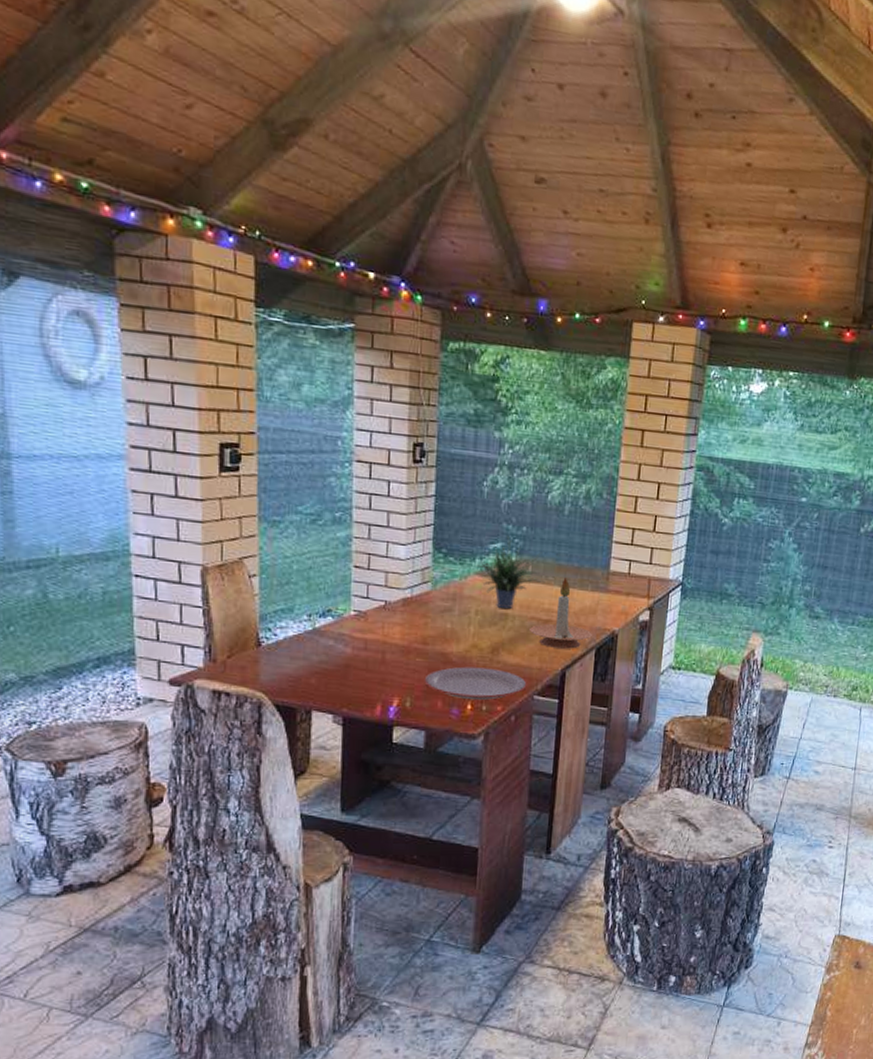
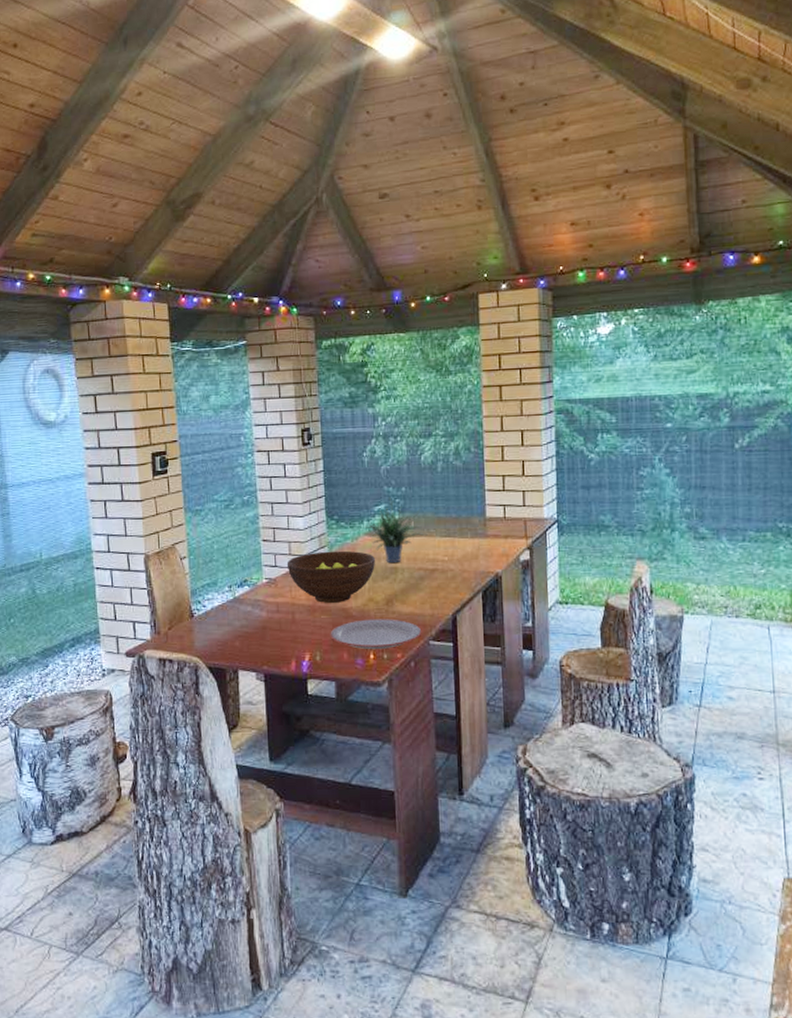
fruit bowl: none [381,587,484,646] -> present [286,550,375,603]
candle holder: present [530,577,592,649] -> none [418,528,477,595]

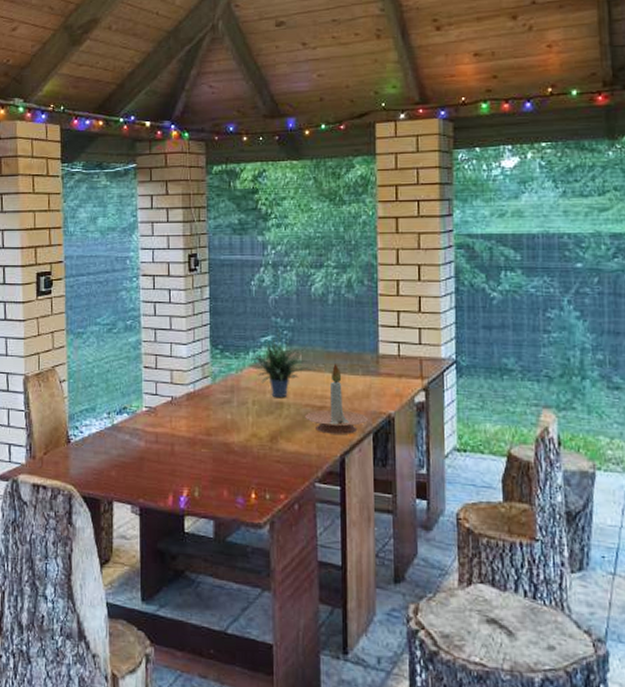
fruit bowl: present [286,550,375,603] -> none [168,381,260,436]
plate: present [330,619,422,650] -> none [210,455,308,489]
candle holder: none [418,528,477,595] -> present [305,364,368,434]

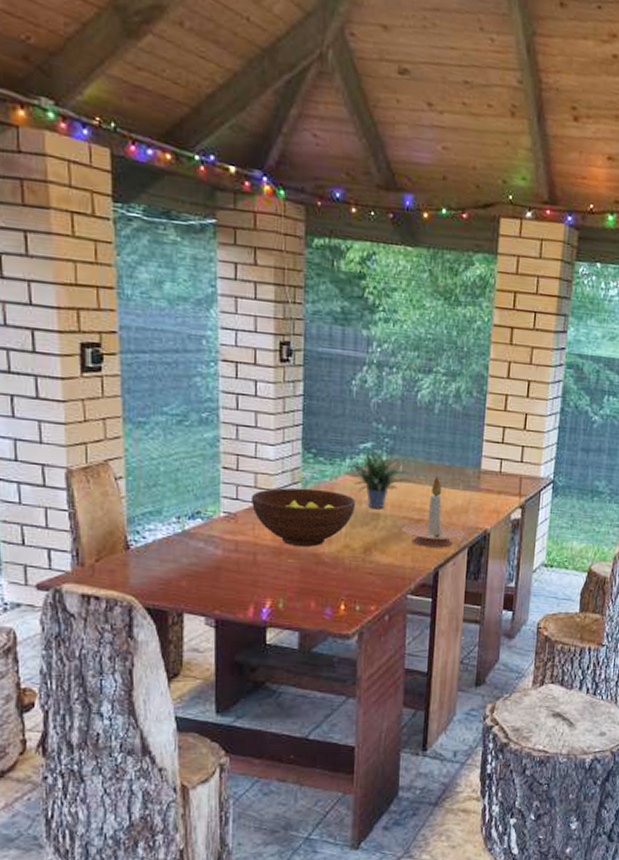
fruit bowl: none [168,381,260,436] -> present [250,487,355,547]

